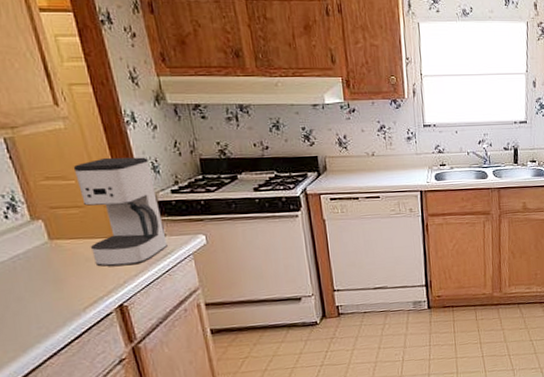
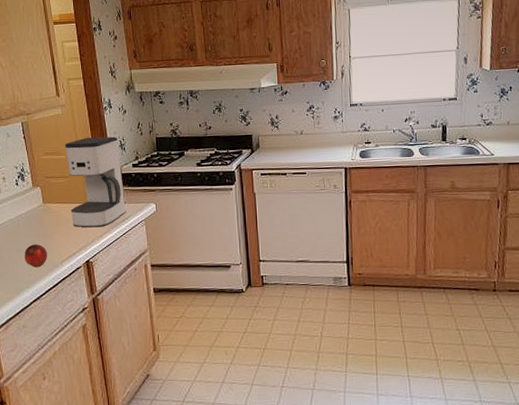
apple: none [28,289,63,318] -> present [24,244,47,268]

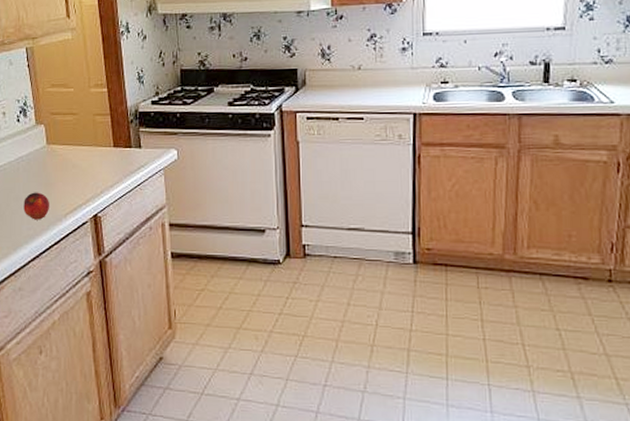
coffee maker: present [64,136,126,228] -> none [74,67,142,176]

